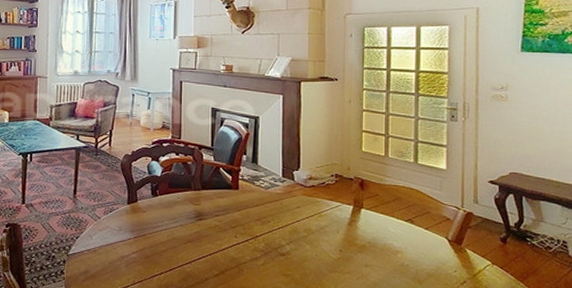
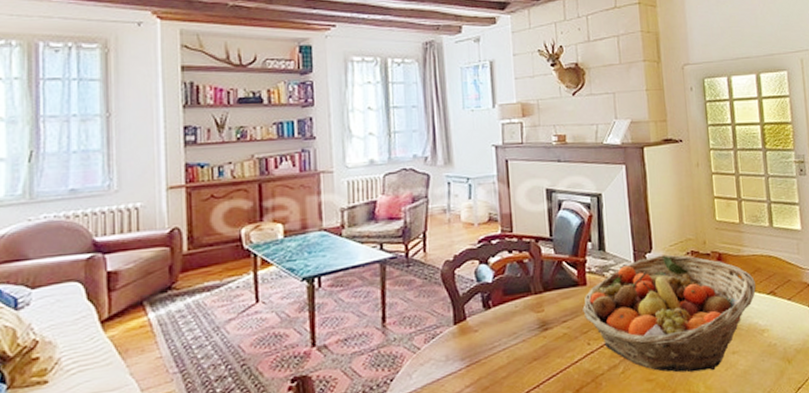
fruit basket: none [233,174,394,278] -> present [582,254,756,373]

